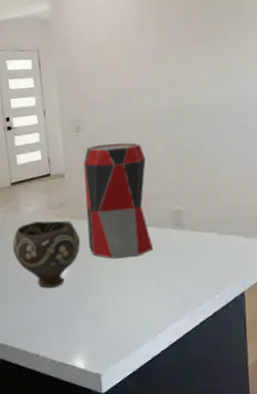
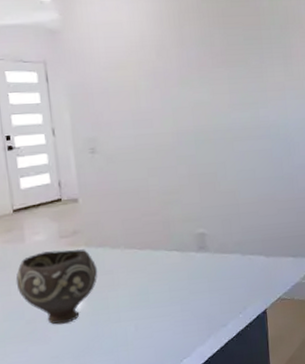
vase: present [83,142,154,259] -> none [100,165,177,287]

